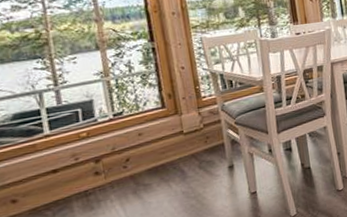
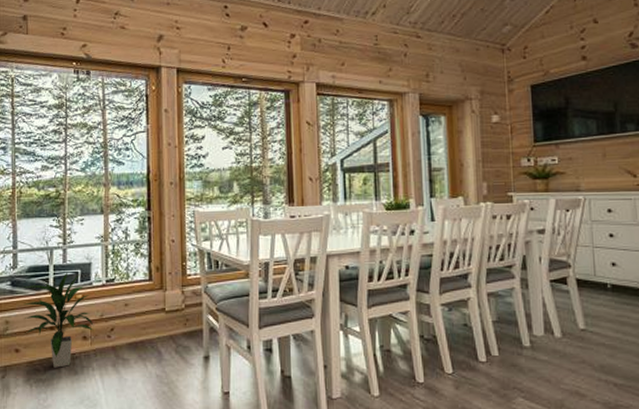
indoor plant: none [12,111,106,209] -> present [23,272,94,368]

